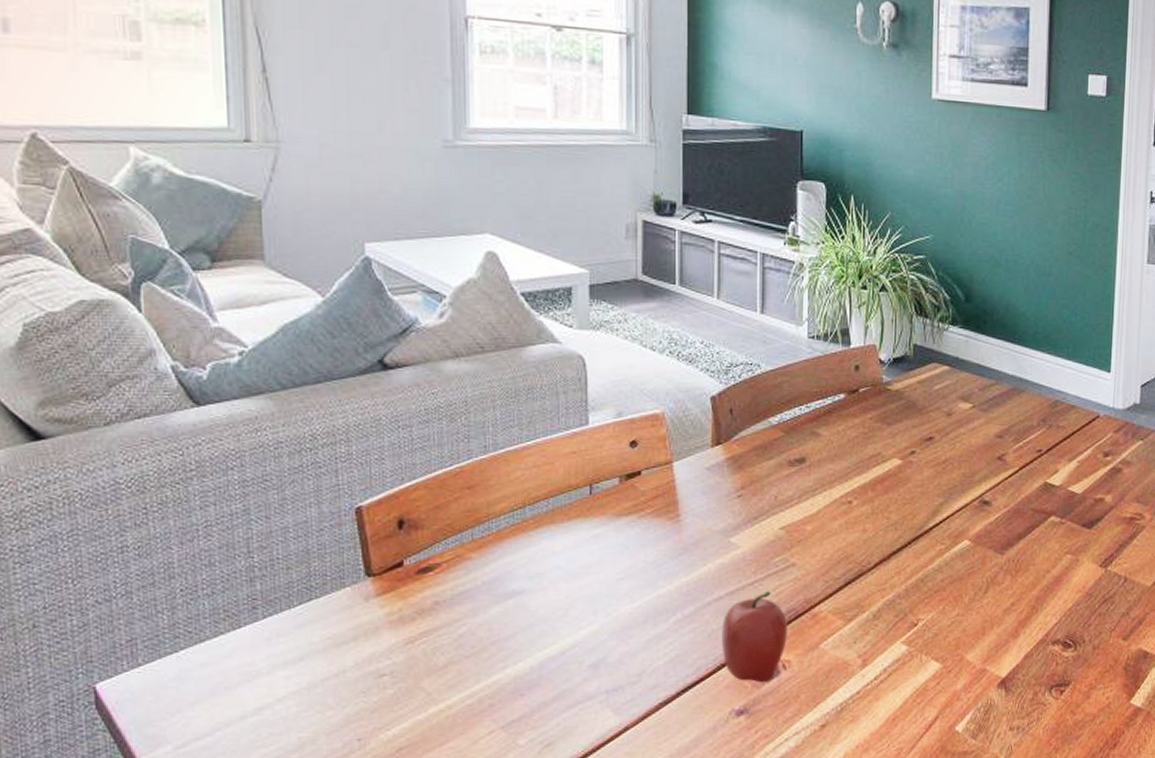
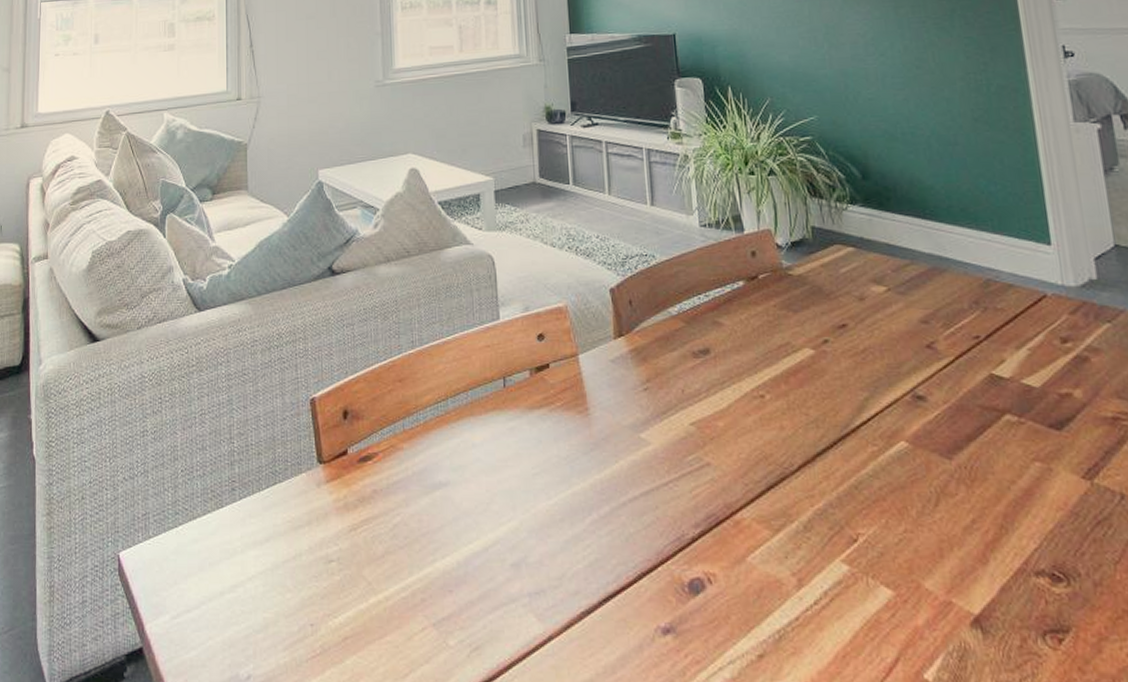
fruit: present [721,591,788,683] -> none [639,493,710,598]

